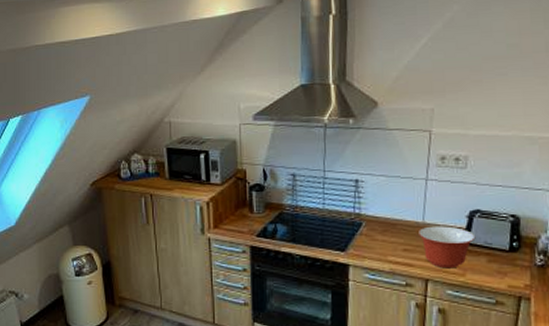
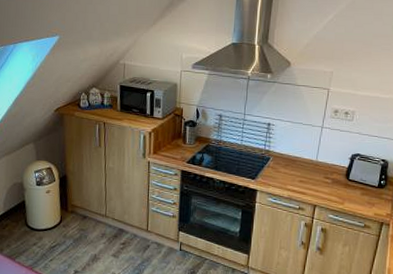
mixing bowl: present [419,226,476,269] -> none [312,164,355,198]

